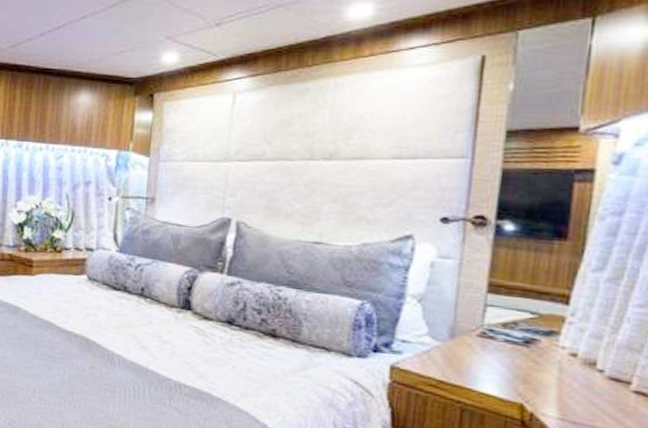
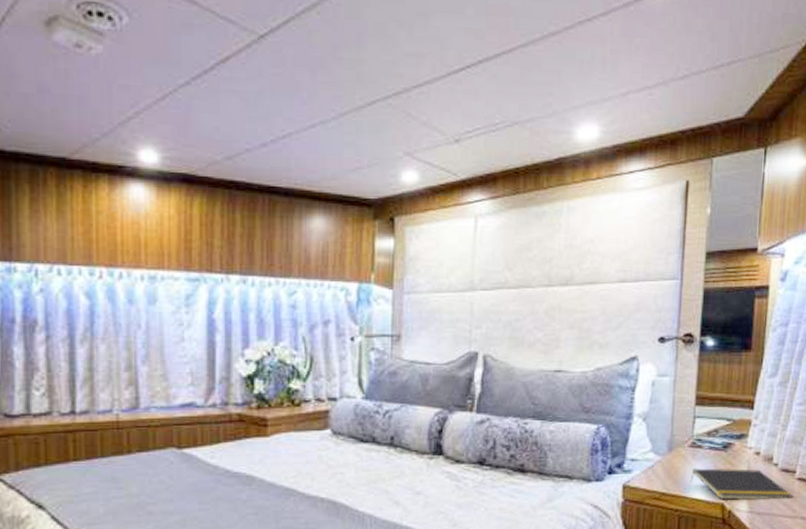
notepad: none [477,360,627,413] -> present [690,468,794,501]

